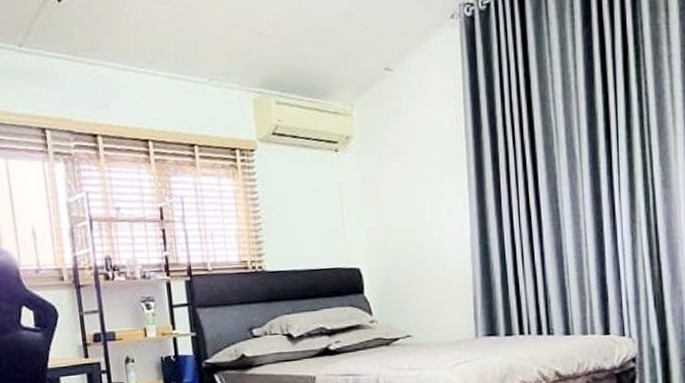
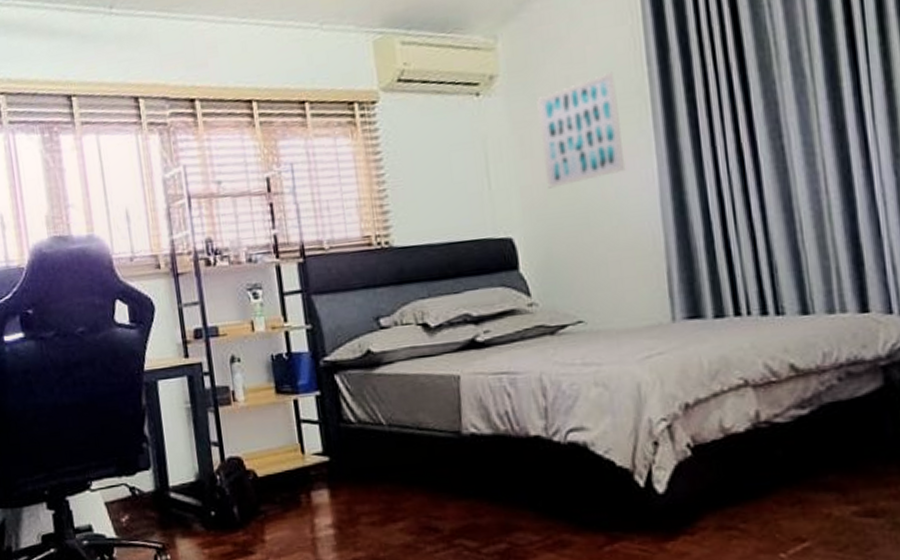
wall art: none [382,141,447,231] -> present [537,71,626,189]

